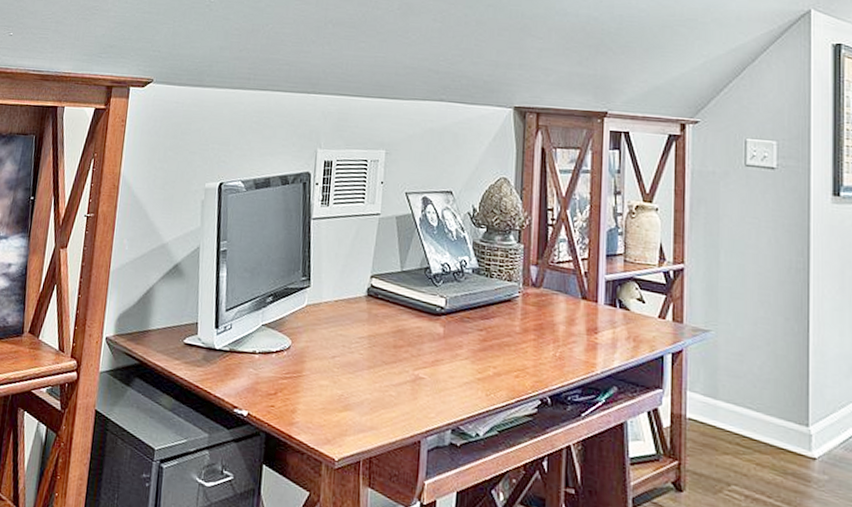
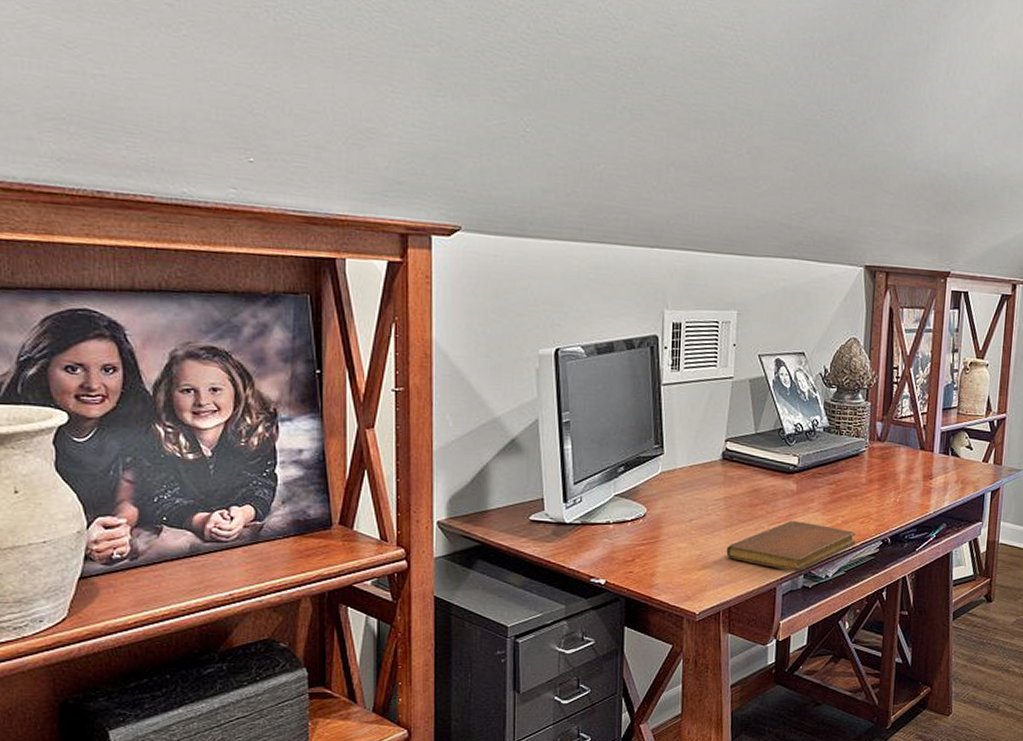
notebook: none [368,367,511,426] -> present [726,521,857,572]

